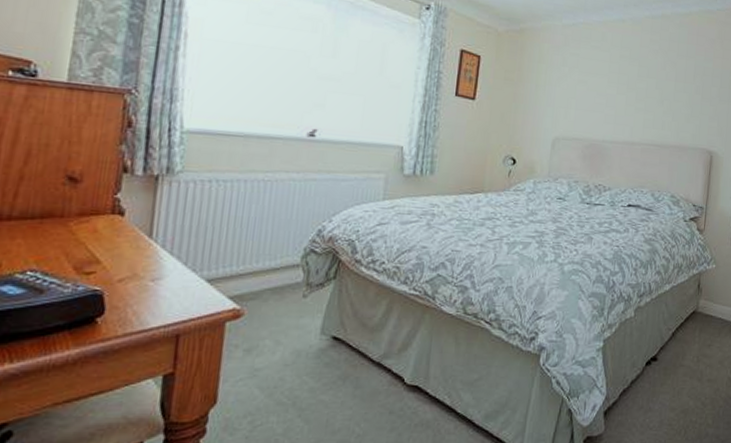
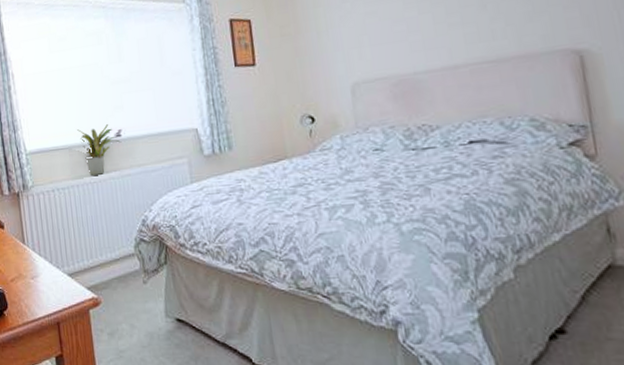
potted plant: none [261,118,313,175] -> present [77,124,121,177]

